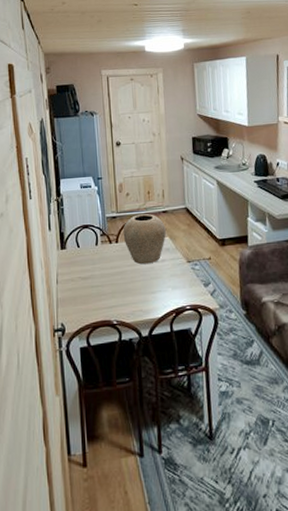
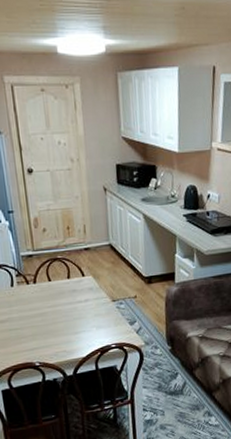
vase: present [123,214,166,265] -> none [41,251,89,305]

